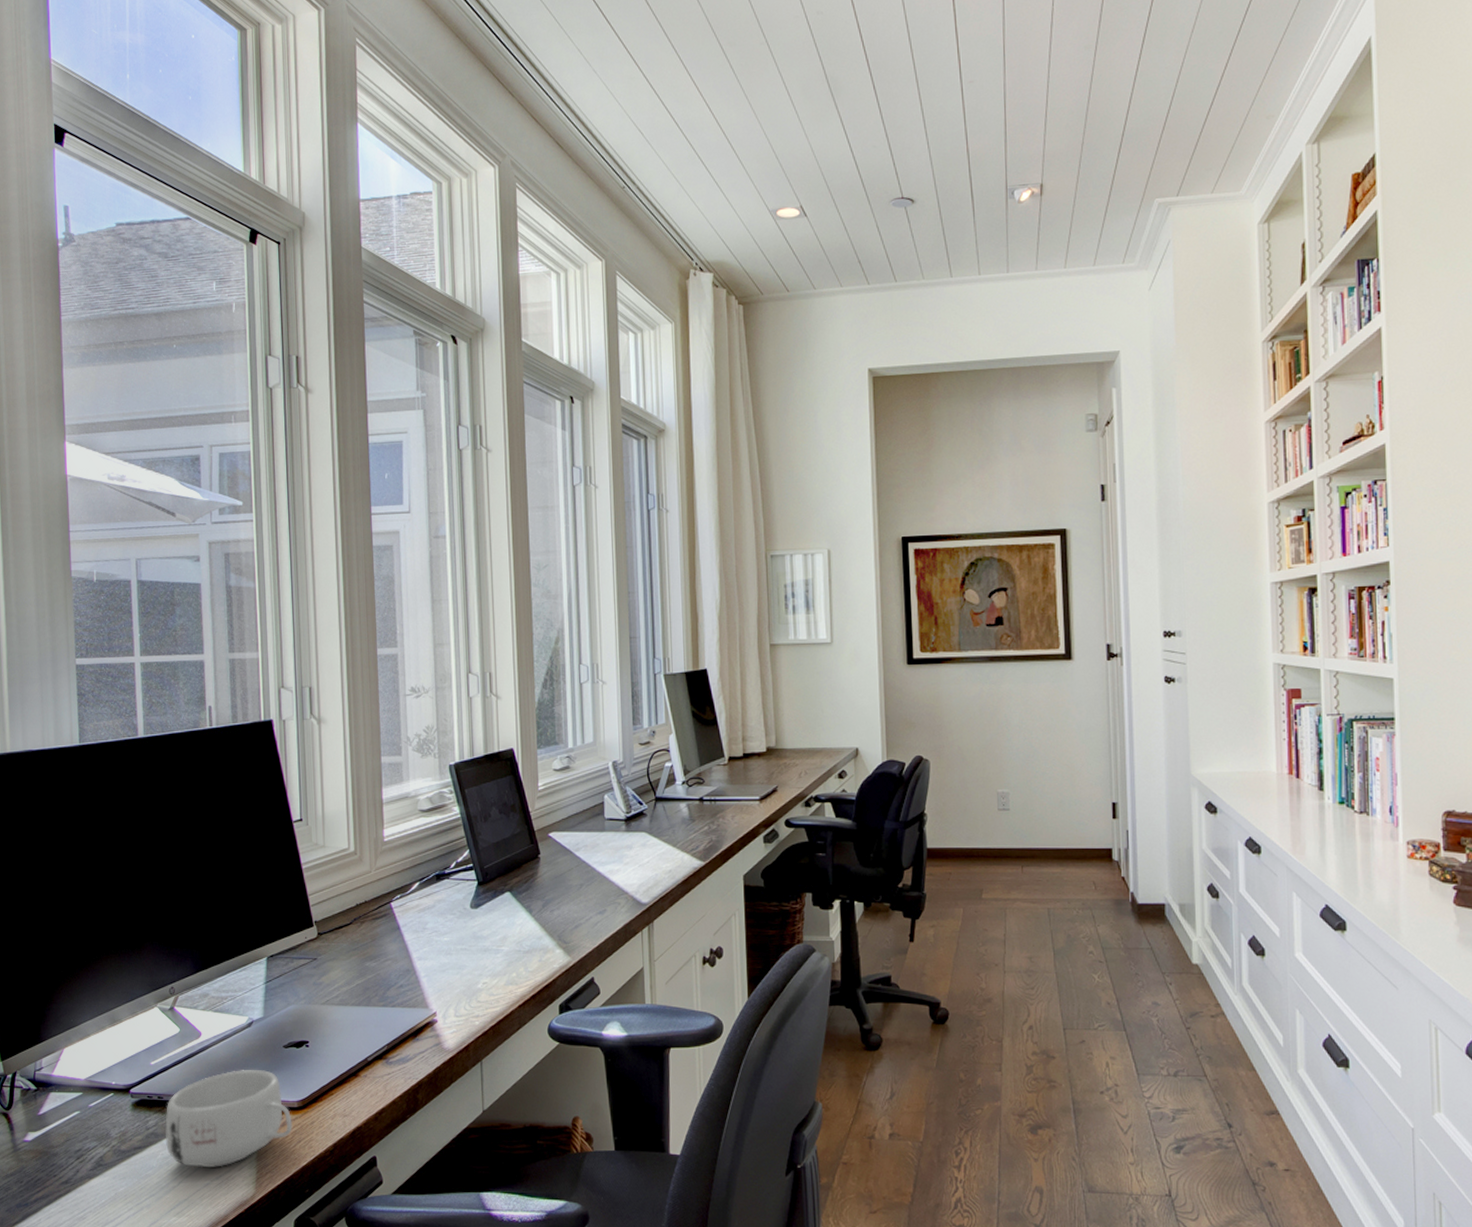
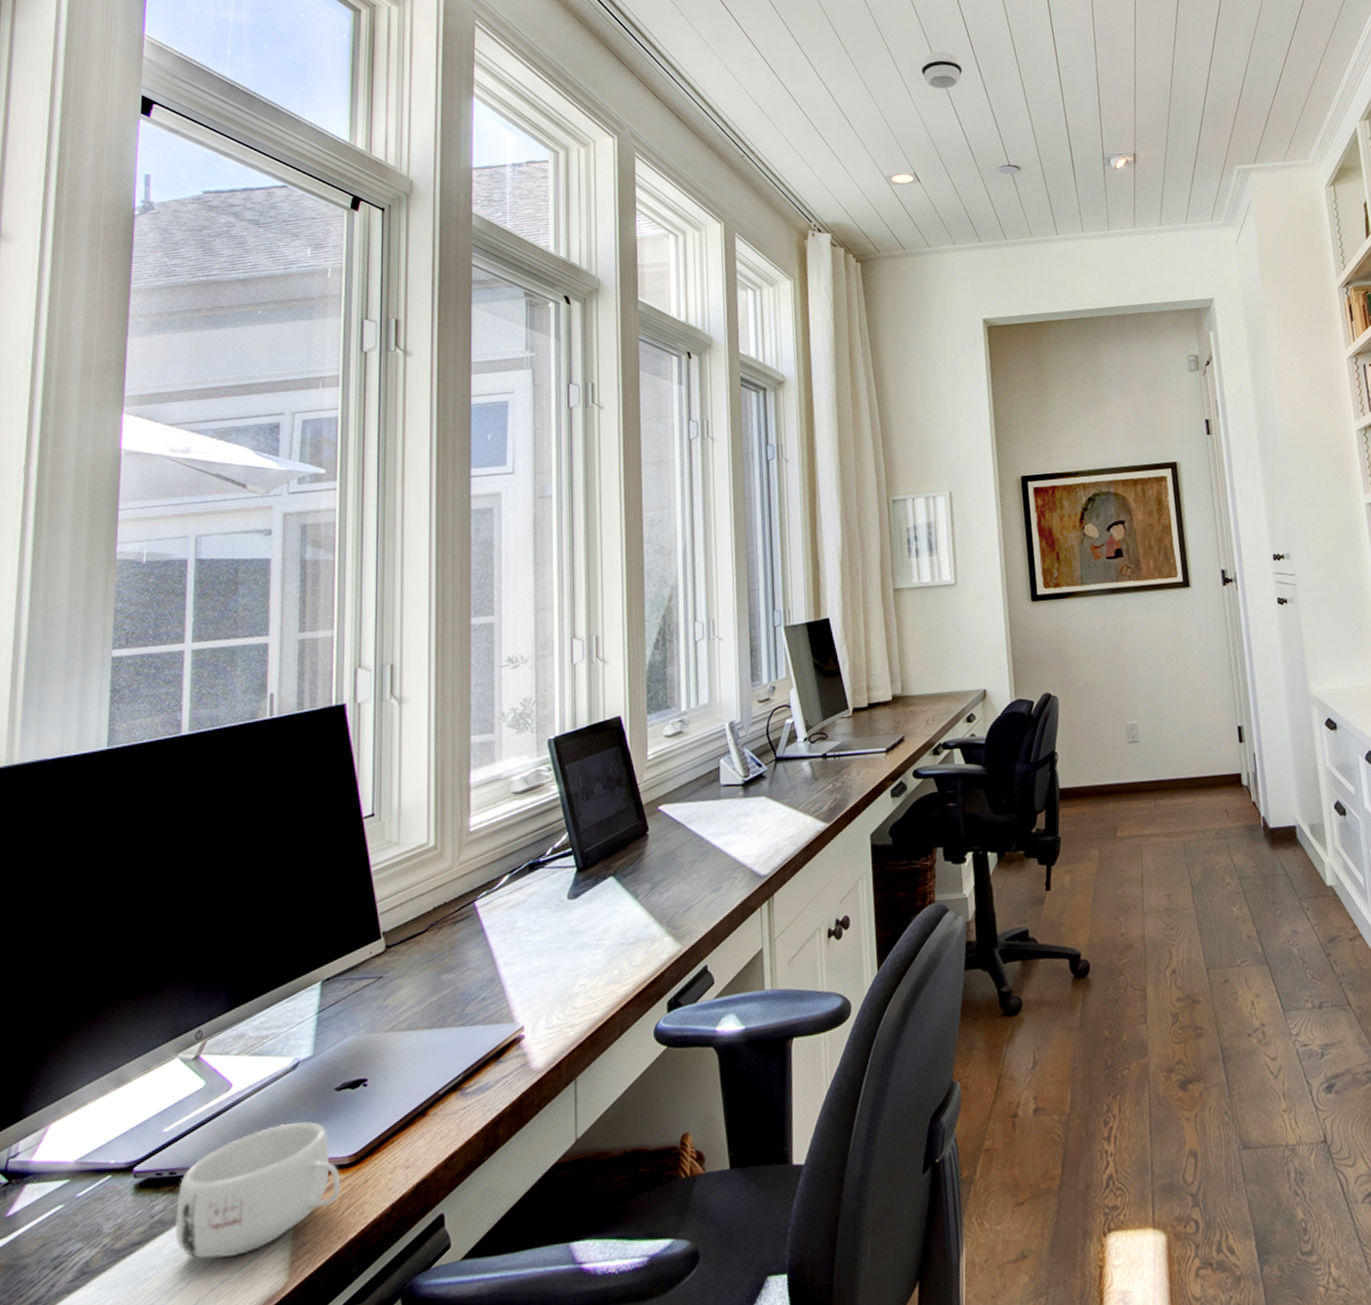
smoke detector: none [810,65,856,110] -> present [920,51,963,89]

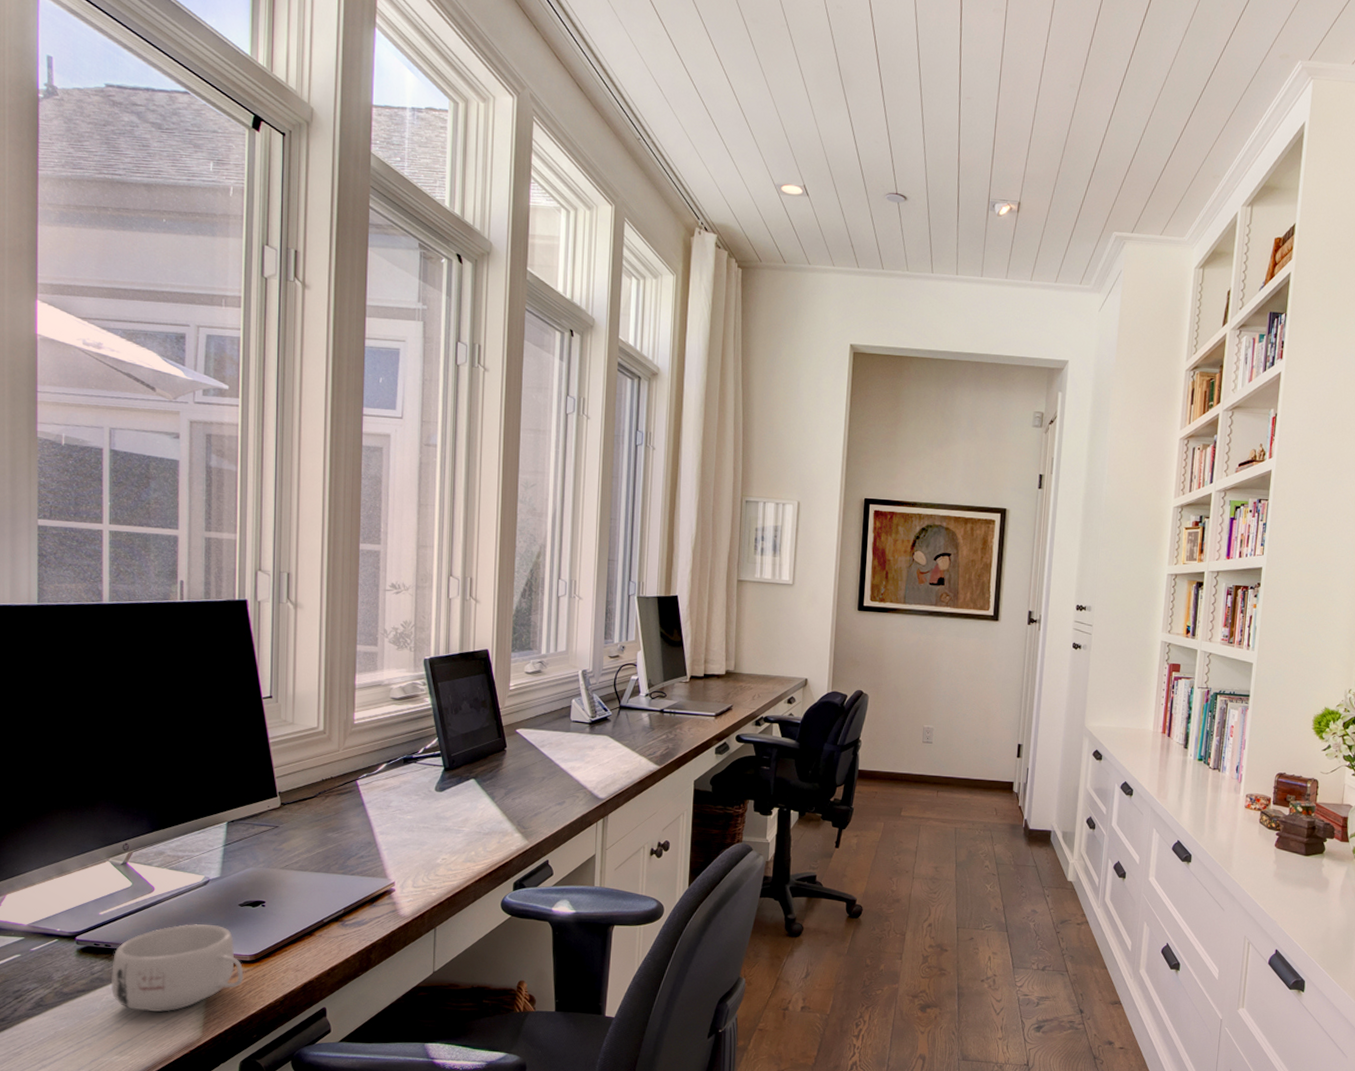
smoke detector: present [920,51,963,89] -> none [824,59,866,102]

